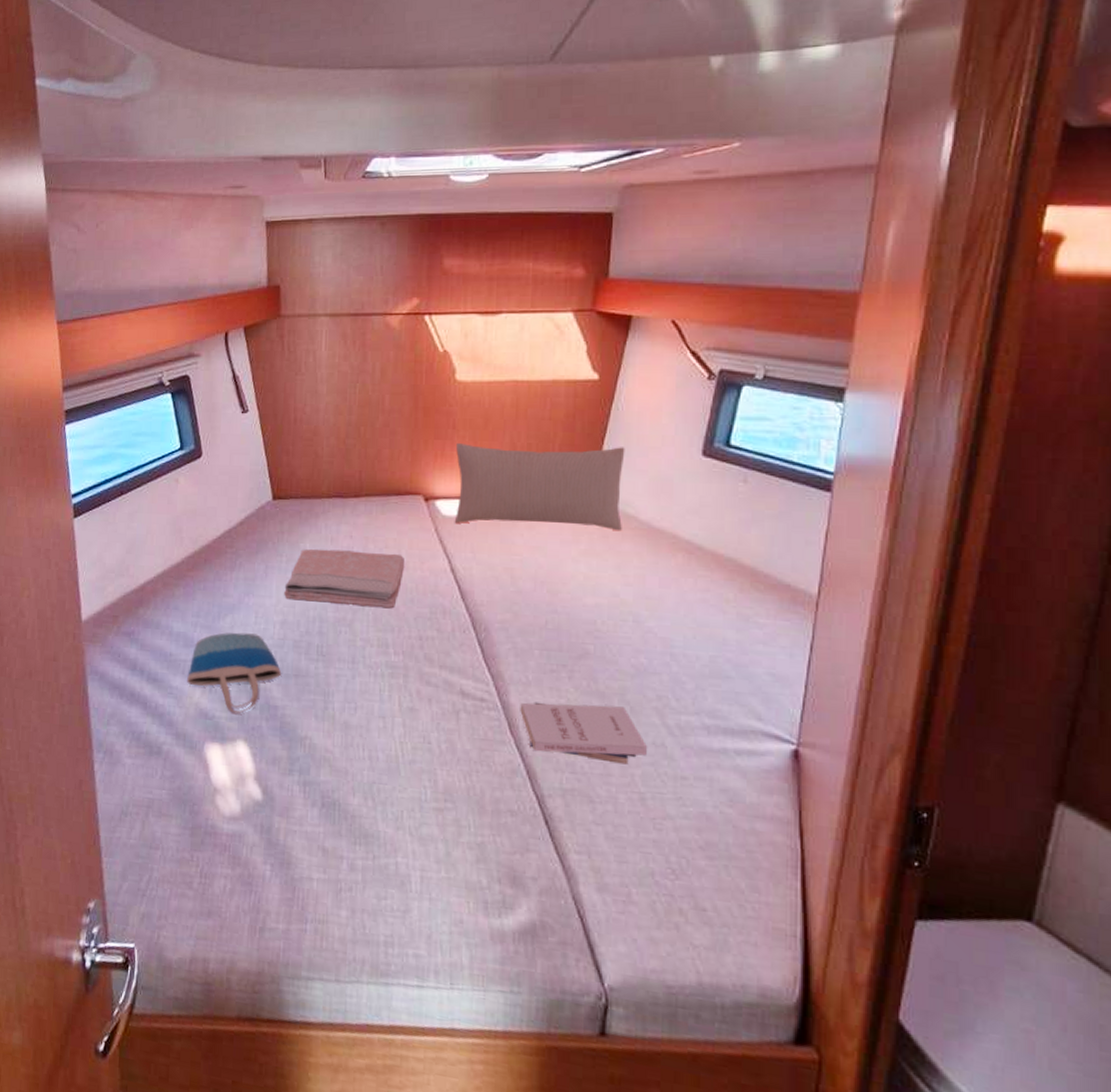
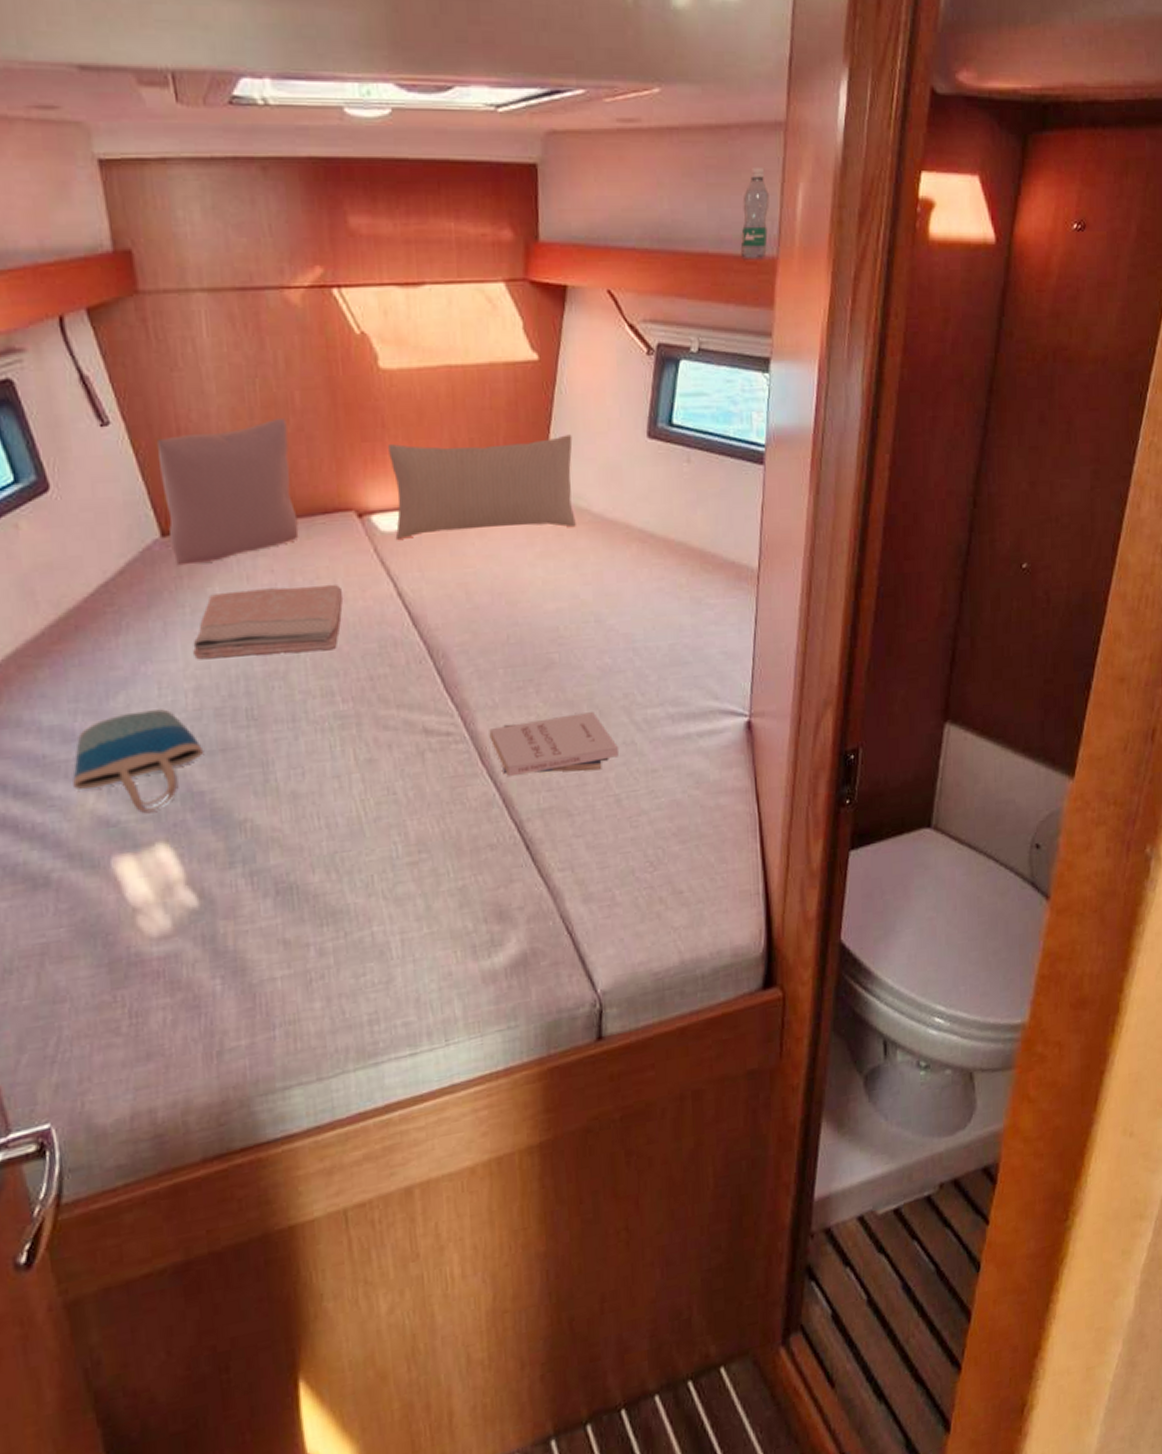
pillow: none [278,416,376,524] -> present [156,419,299,566]
bottle: none [817,207,854,296] -> present [740,166,769,262]

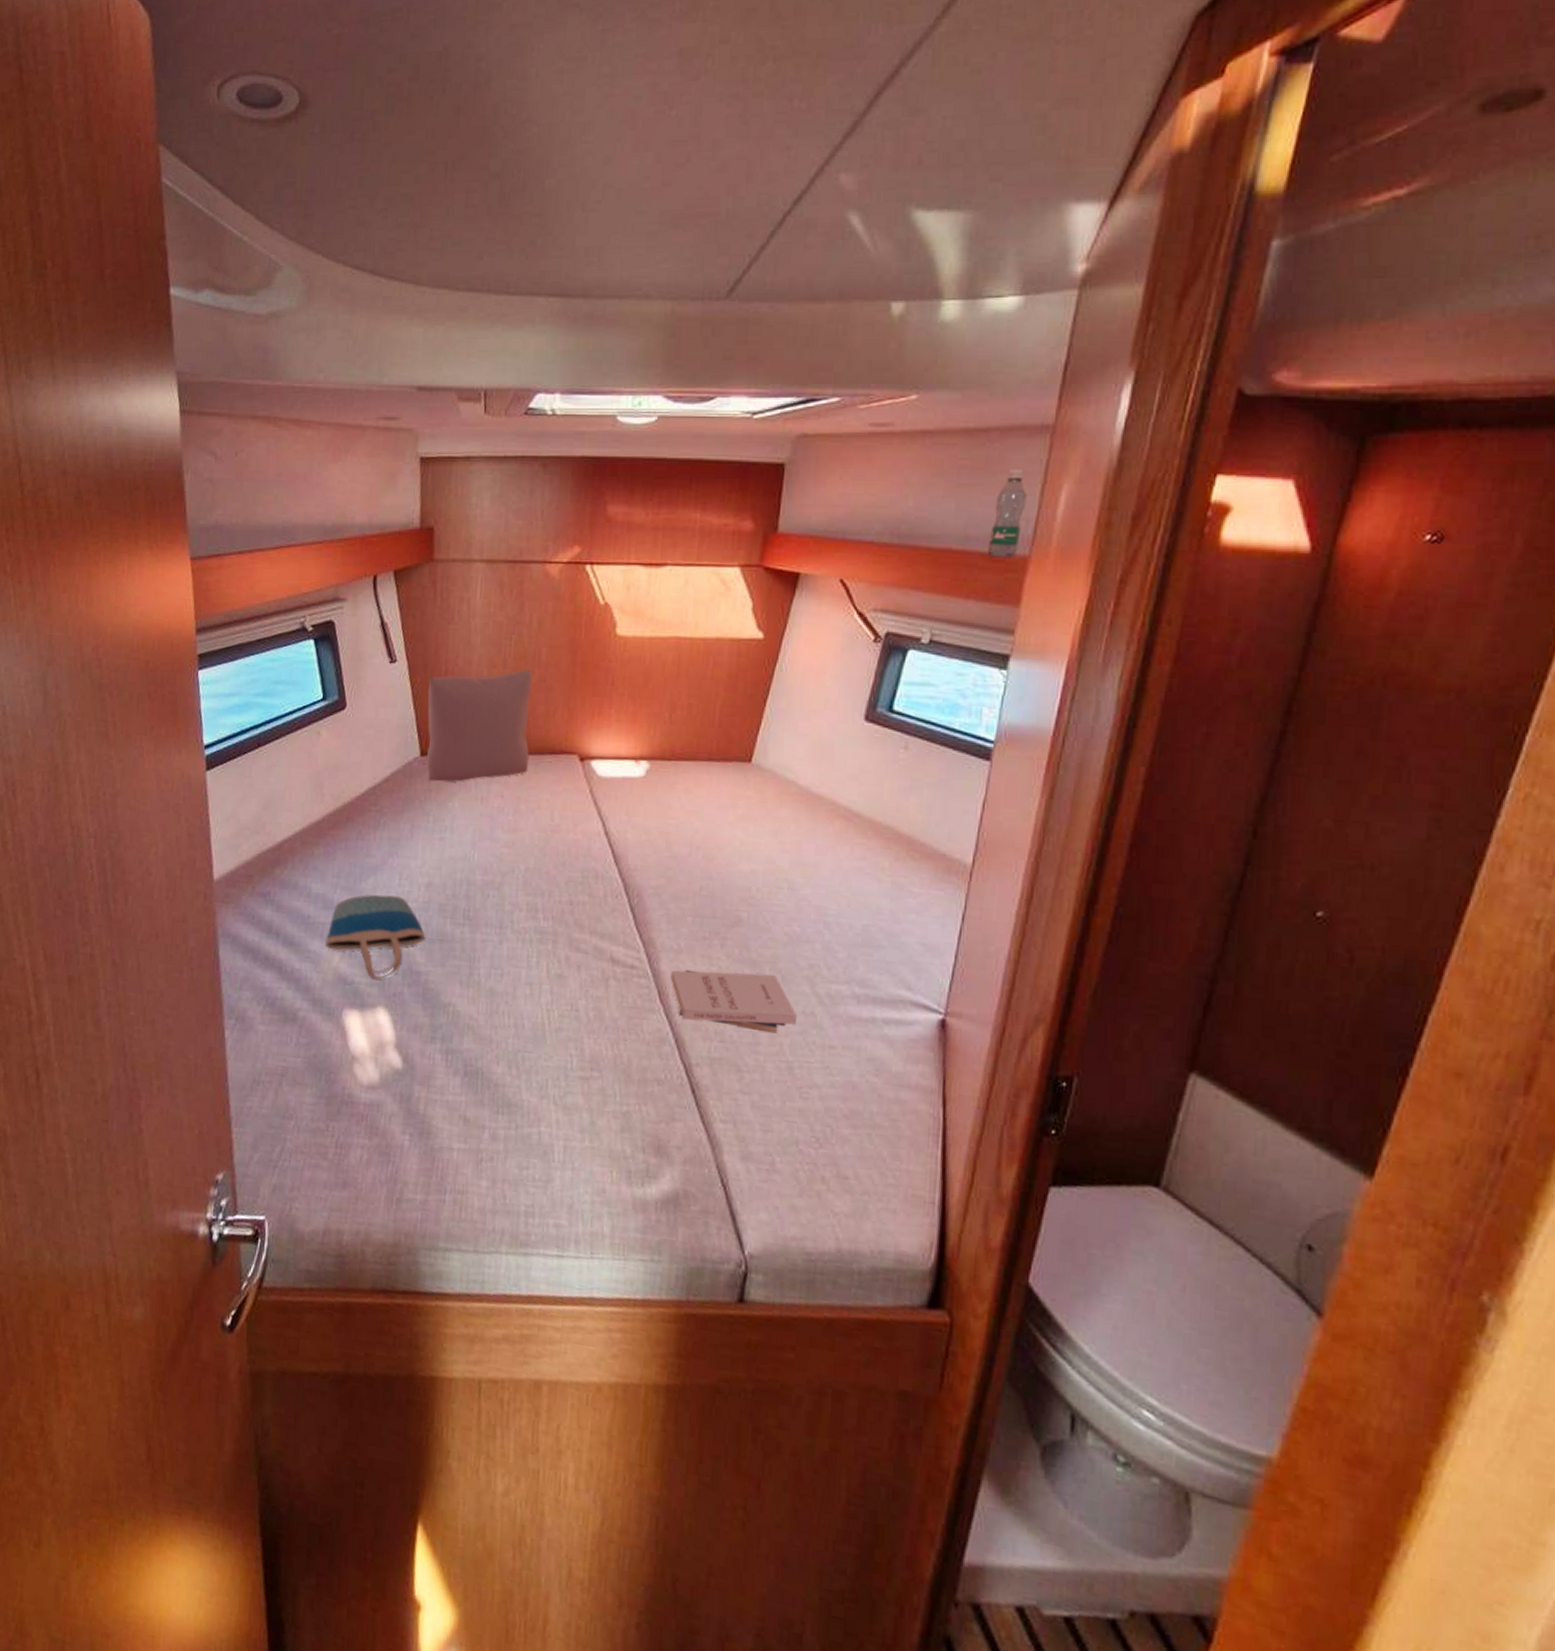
towel: present [193,584,342,659] -> none [430,808,557,872]
pillow: present [388,434,576,539] -> none [609,701,788,797]

